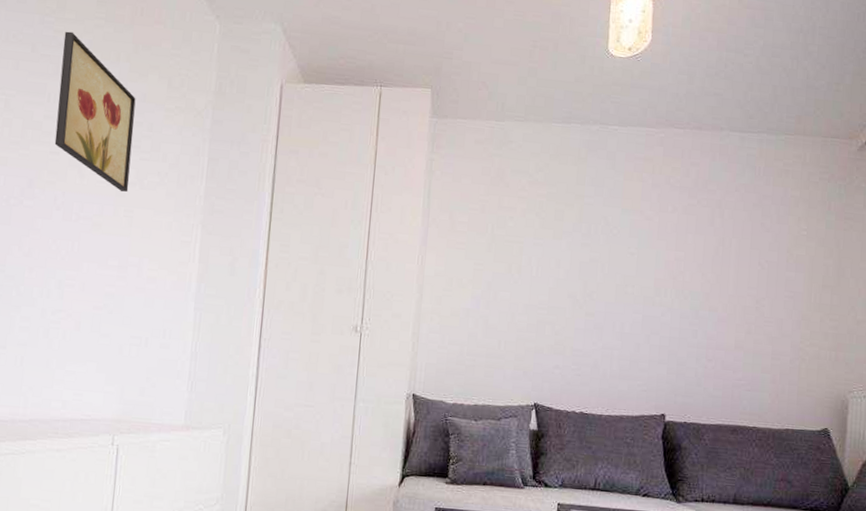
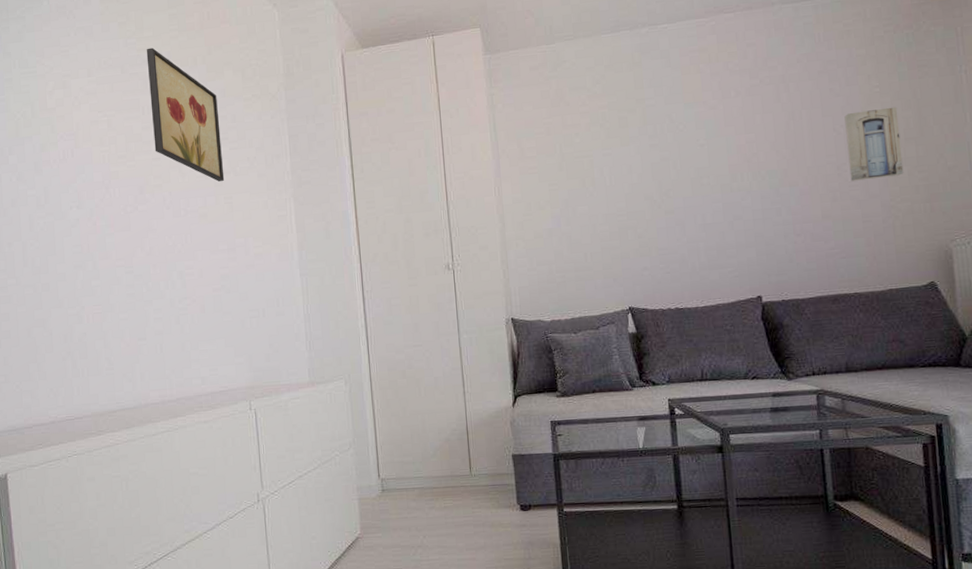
wall art: none [767,250,820,320] -> present [844,106,904,181]

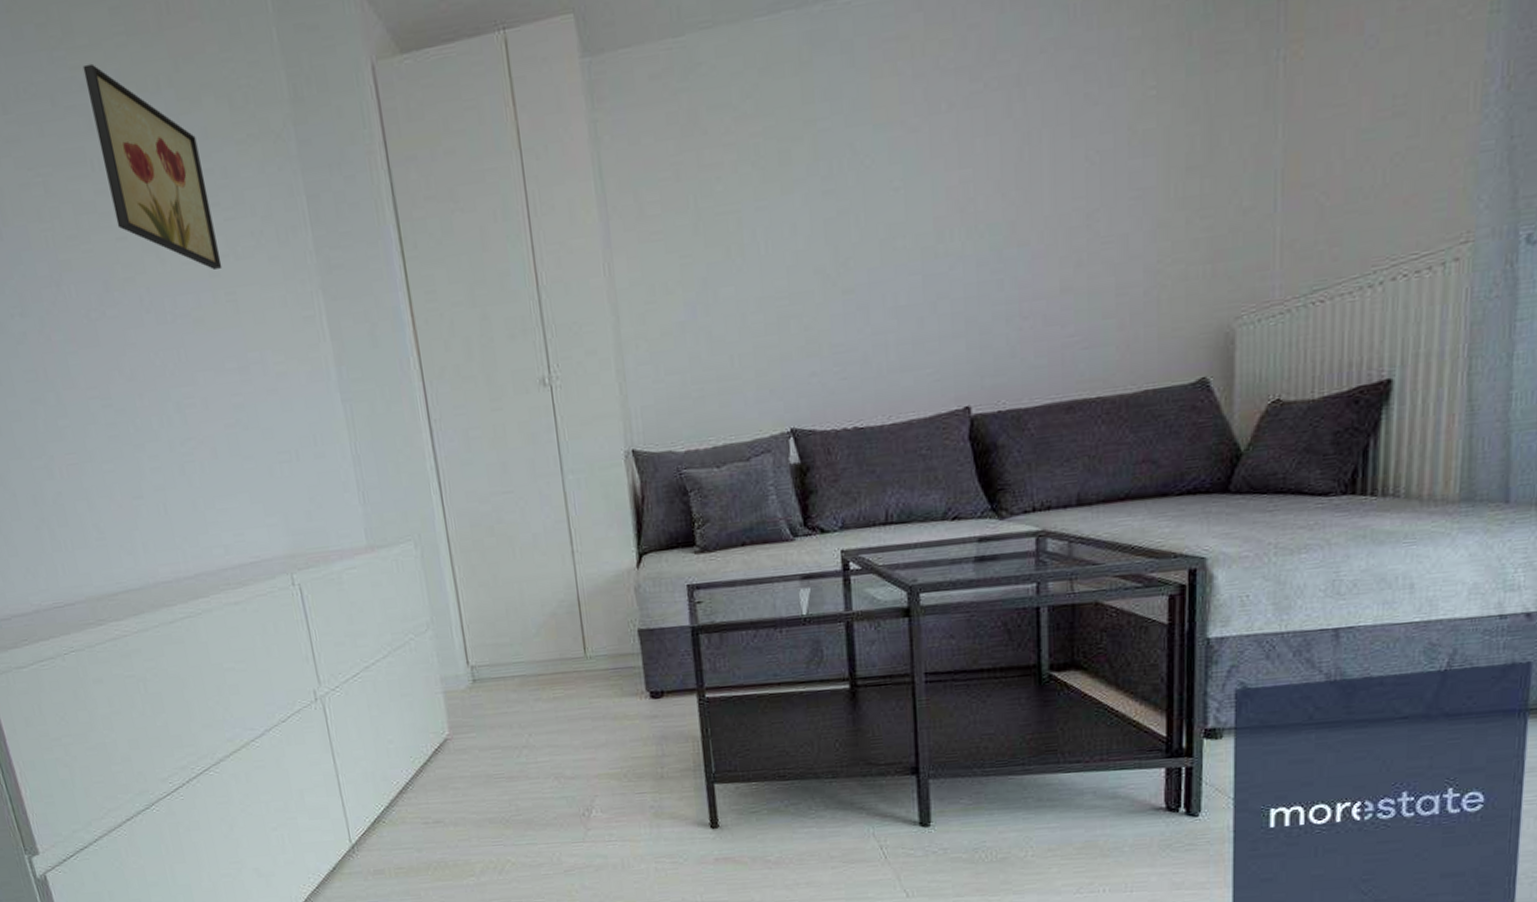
wall art: present [844,106,904,181] -> none [1102,118,1180,236]

